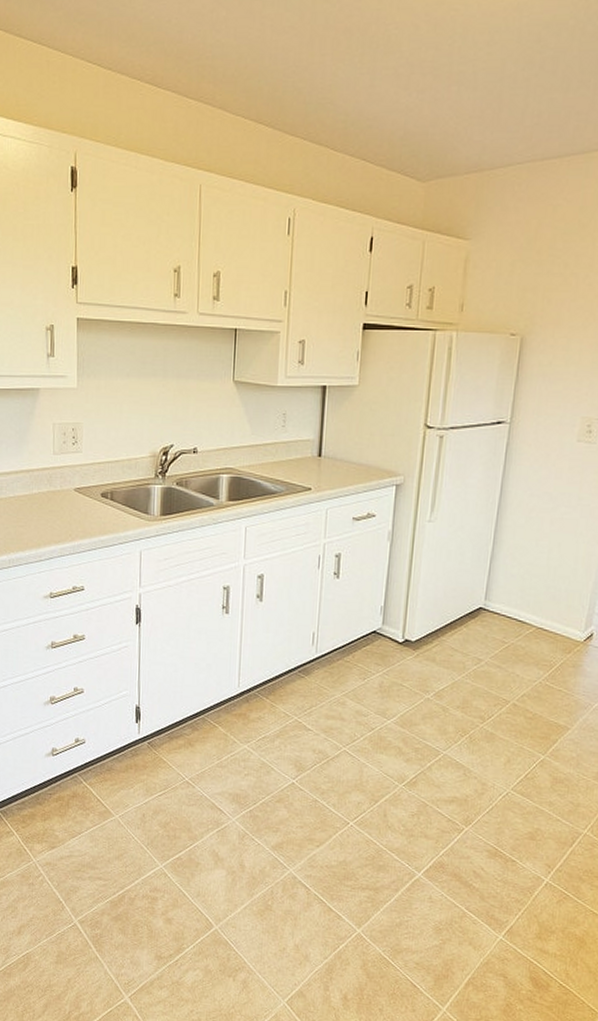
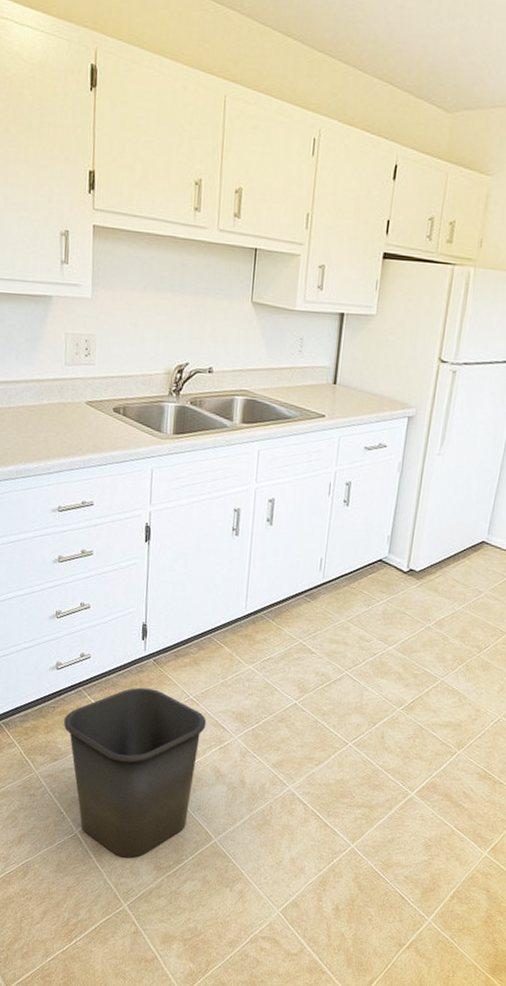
waste bin: none [61,771,203,948] -> present [64,687,207,859]

